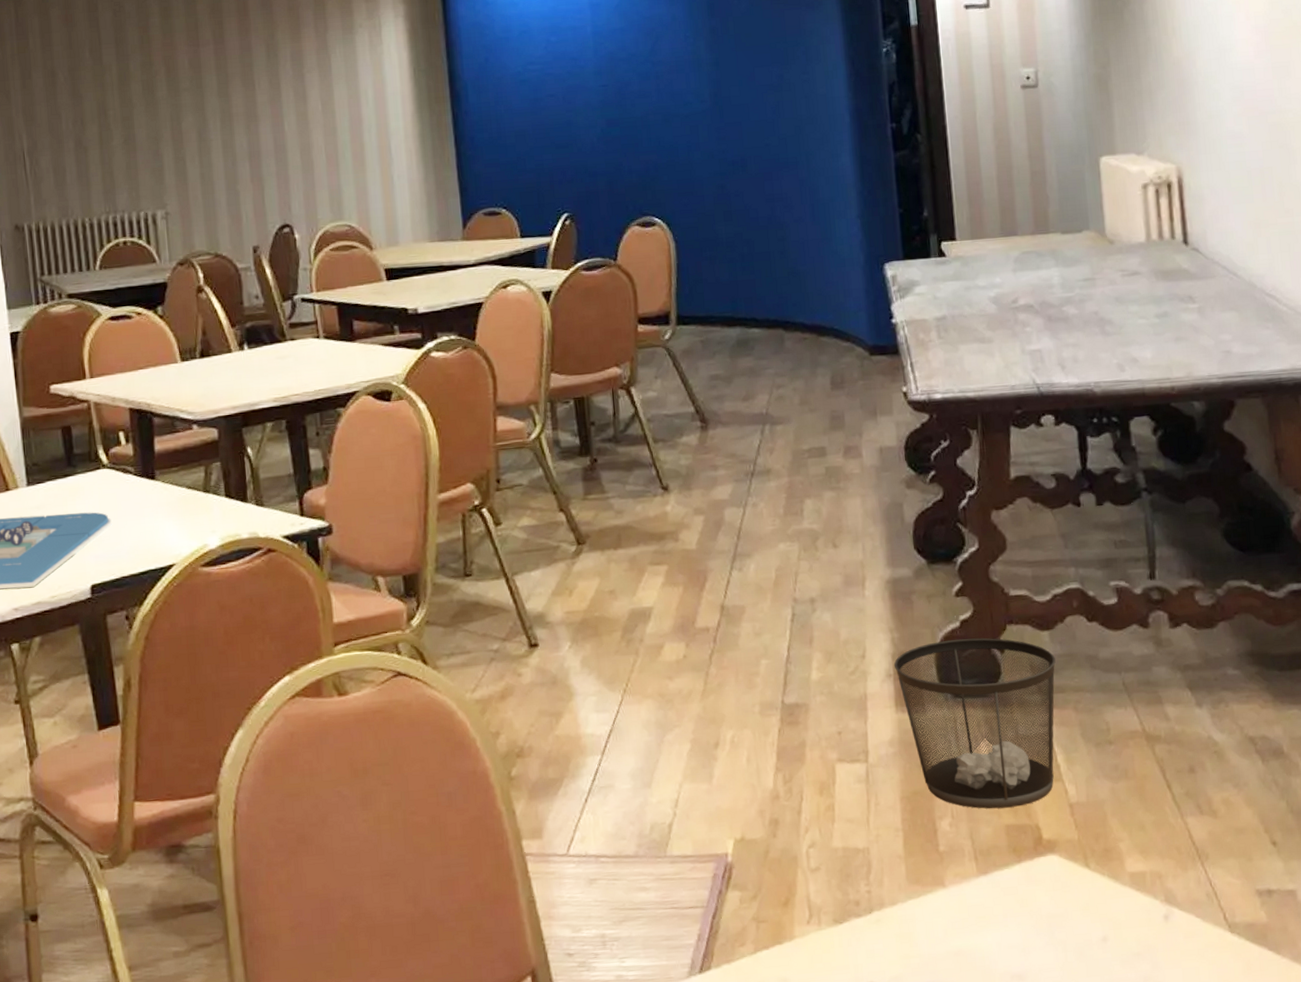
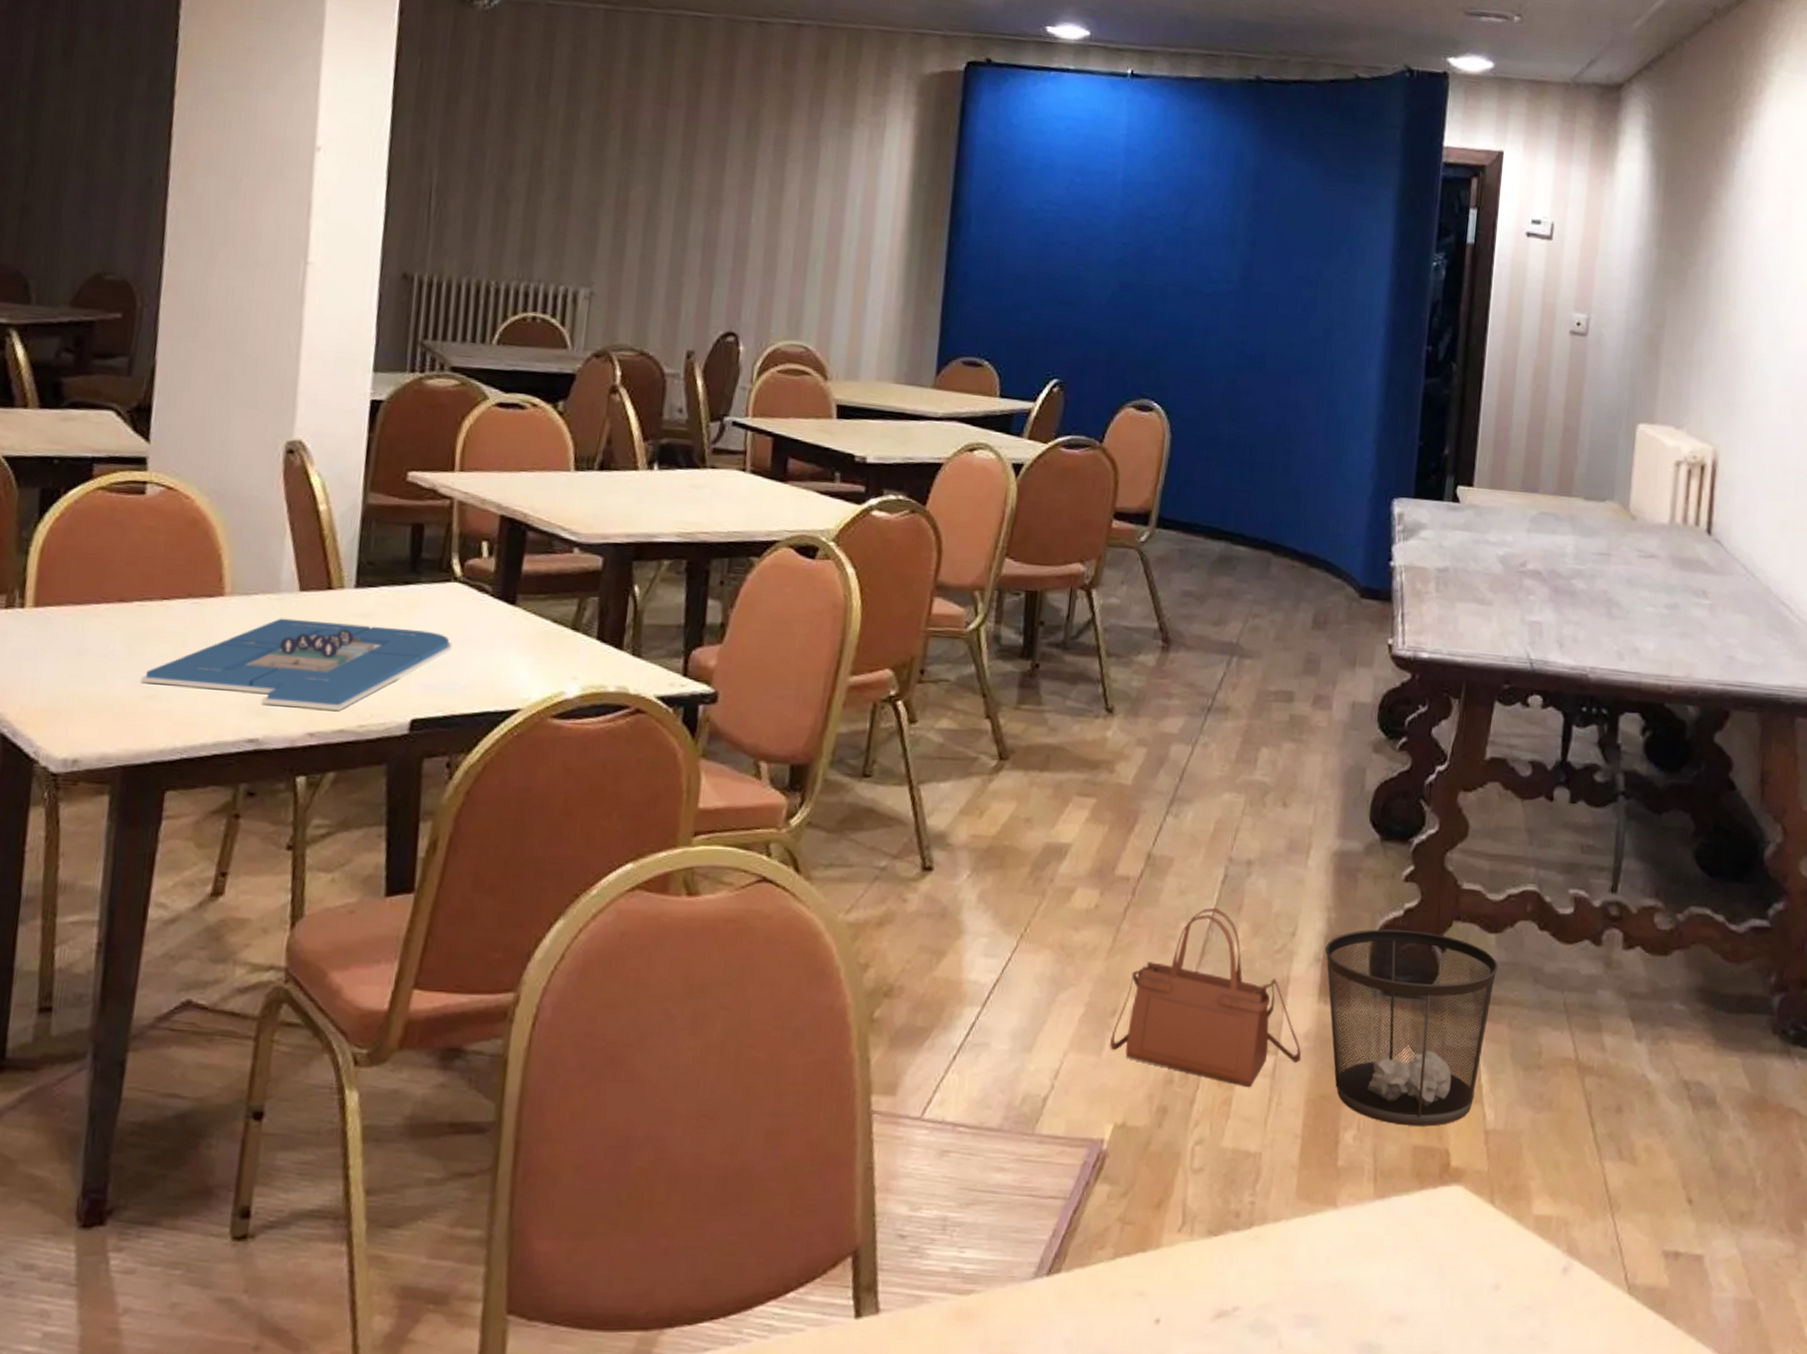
handbag: none [717,643,890,793] -> present [1109,907,1301,1087]

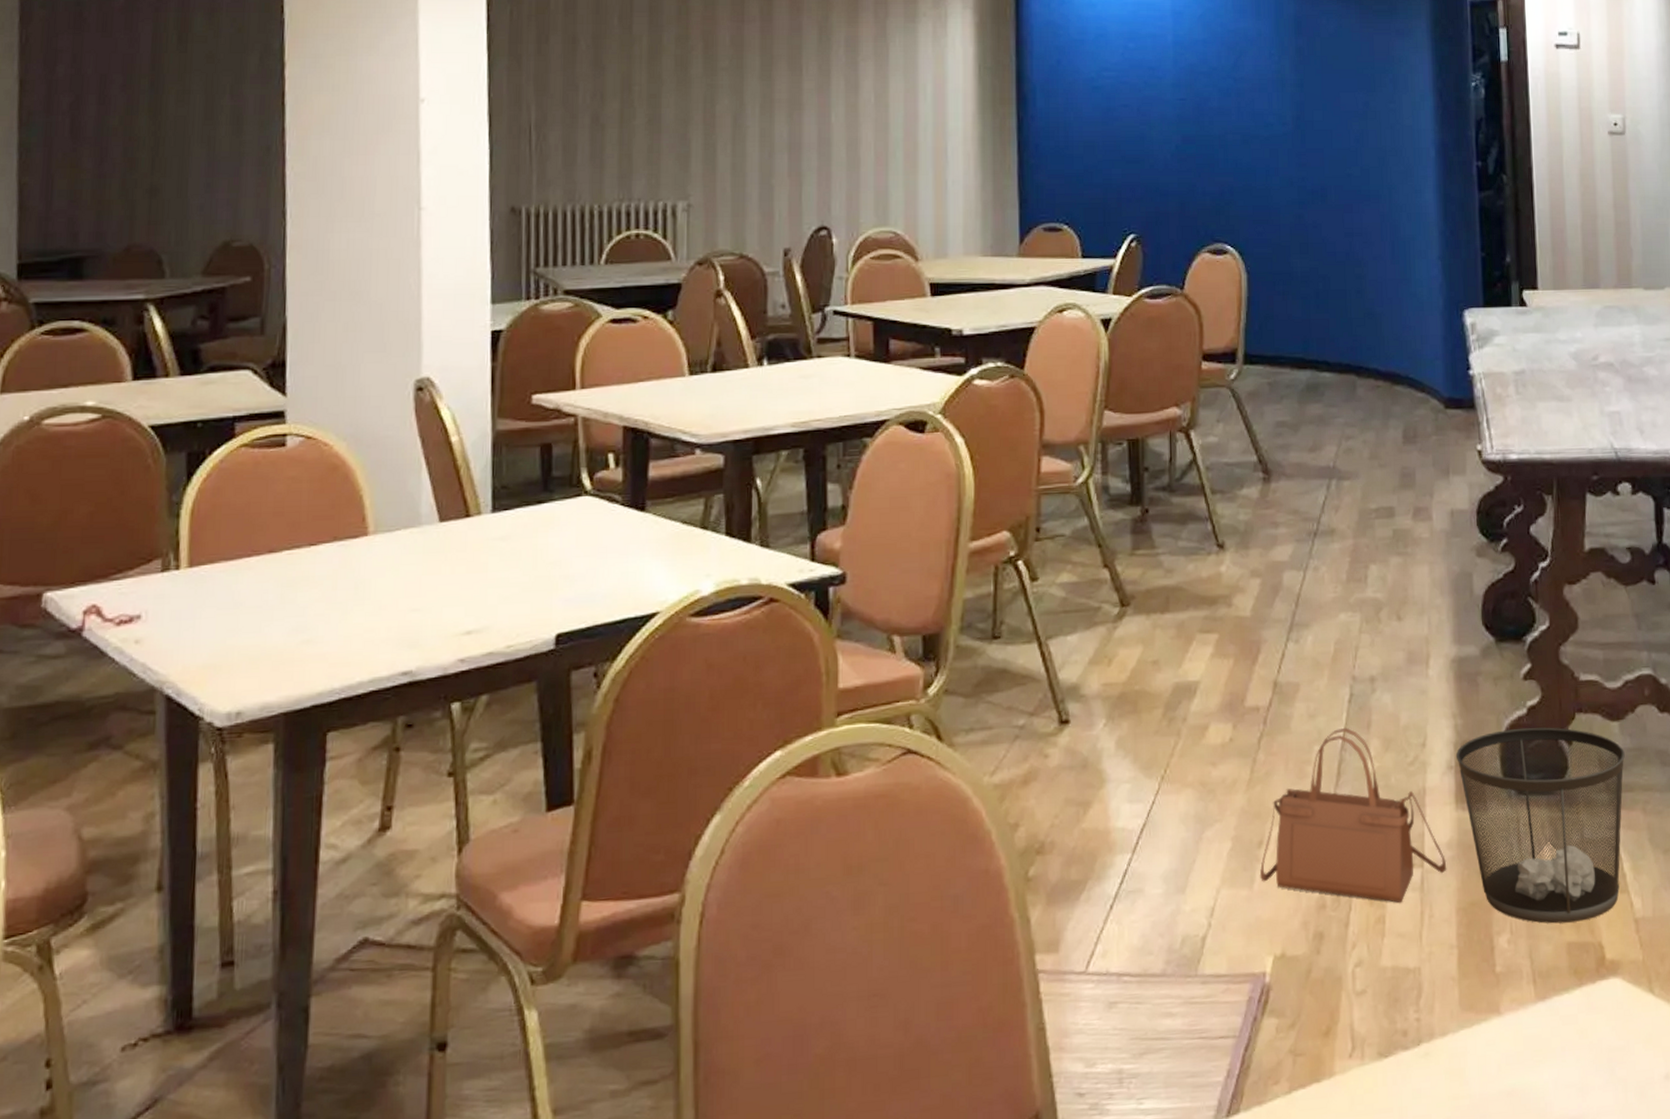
board game: present [141,618,452,712] -> none [296,546,589,637]

